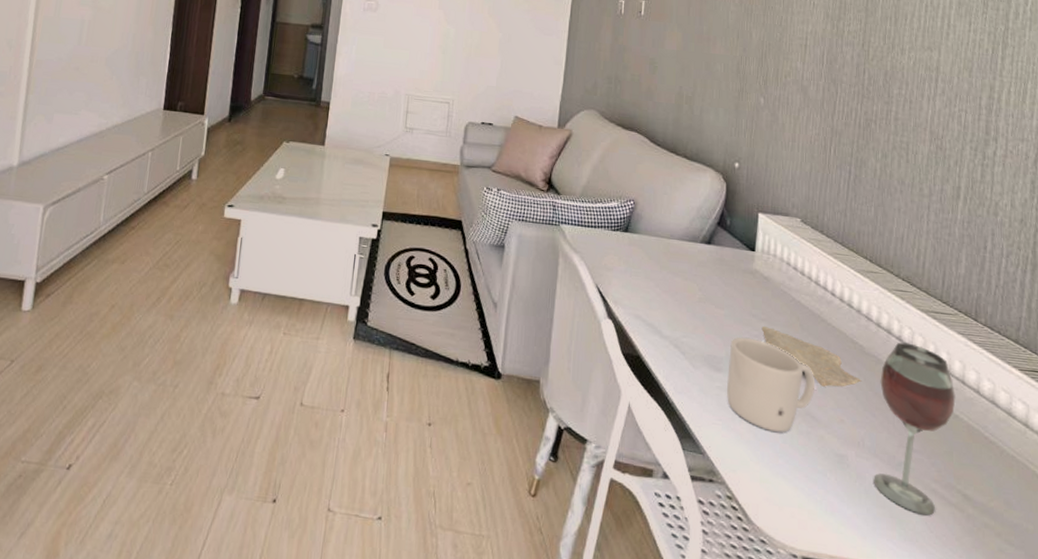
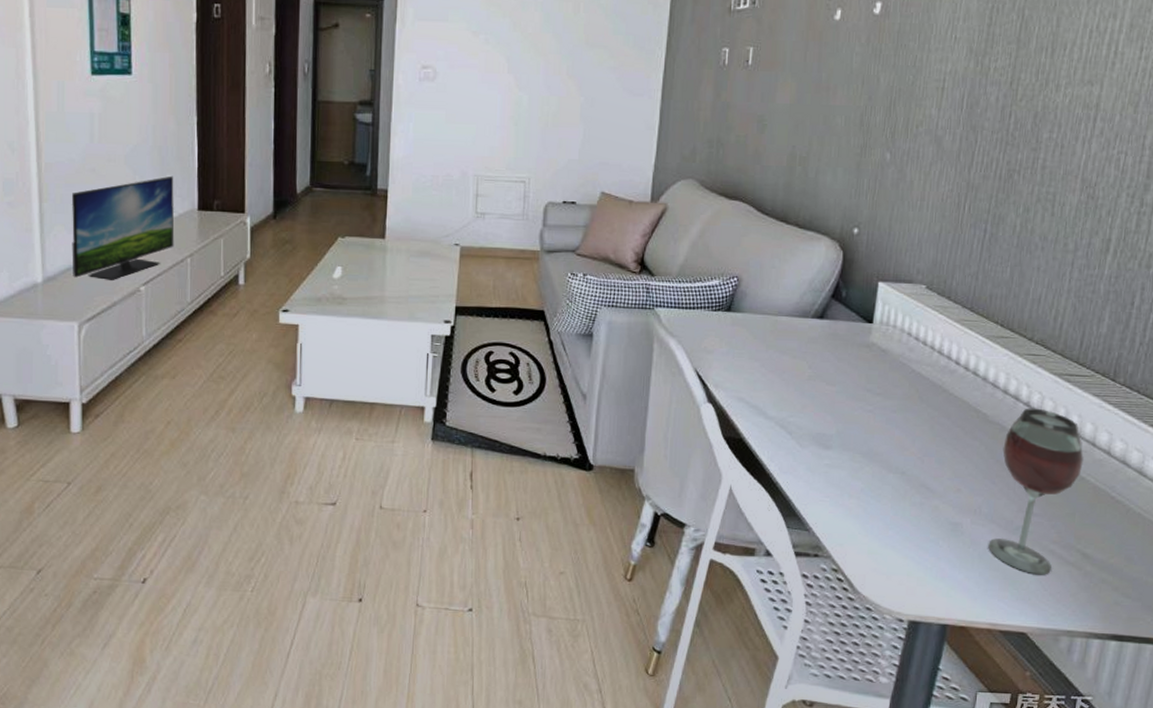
television: none [45,78,146,168] -> present [72,175,175,280]
mug: present [727,337,816,433] -> none [836,413,933,506]
tissue: present [761,326,862,388] -> none [876,401,983,458]

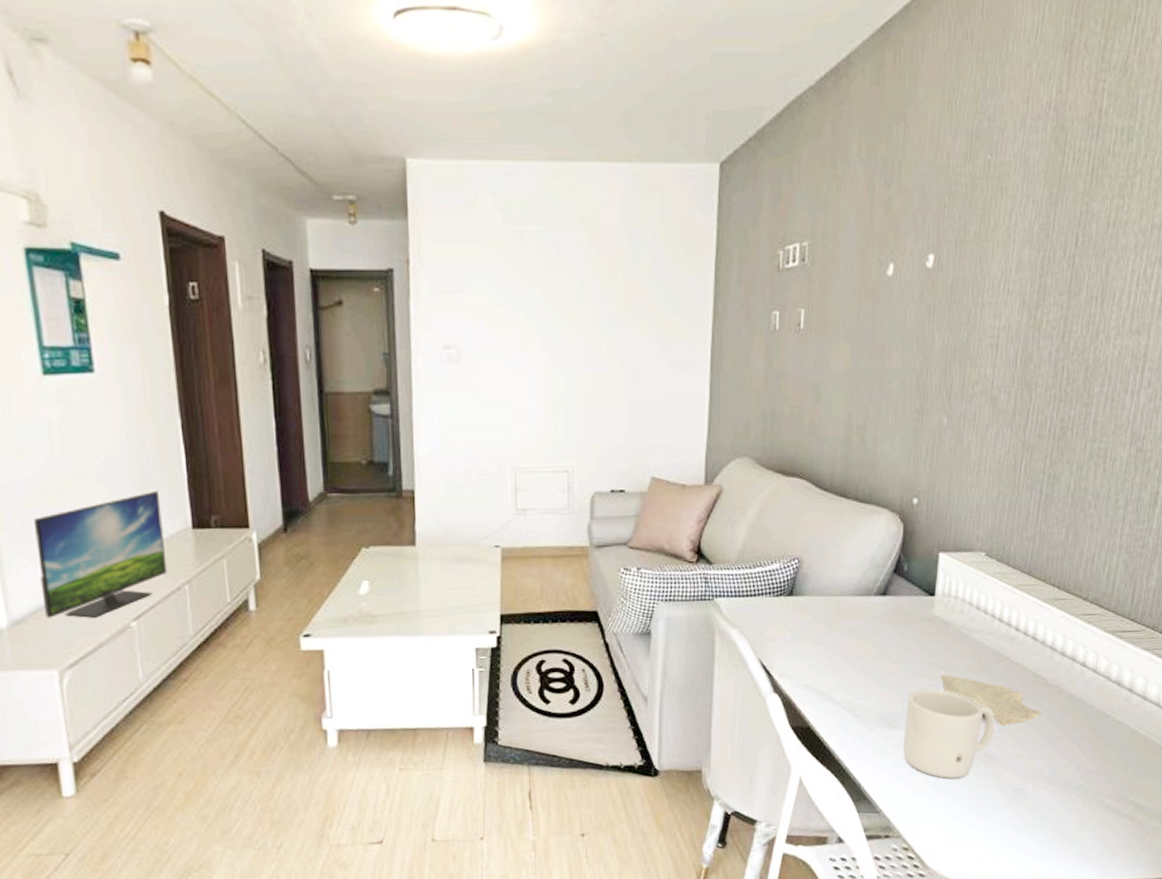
mug: none [836,413,933,506] -> present [904,689,996,779]
tissue: none [876,401,983,458] -> present [940,674,1043,726]
wineglass: present [988,408,1084,575] -> none [1050,667,1136,830]

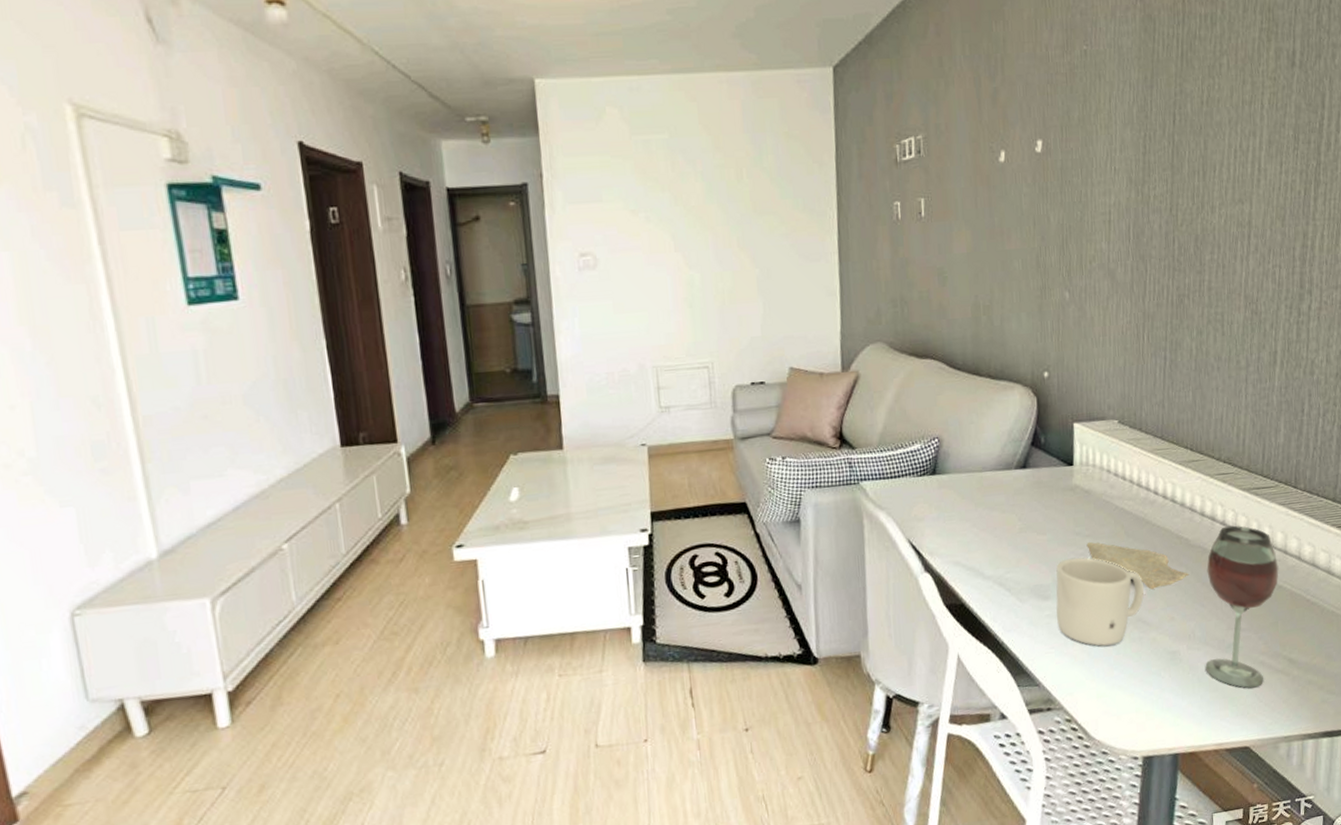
television: present [34,490,168,618] -> none [182,411,318,546]
wineglass: none [1050,667,1136,830] -> present [1205,525,1279,688]

